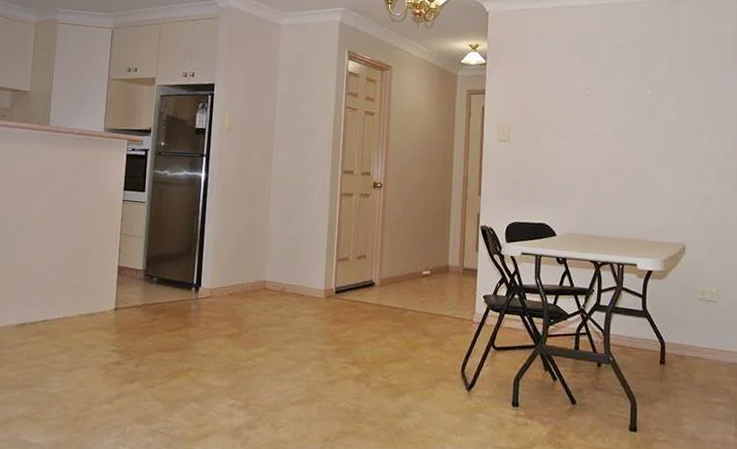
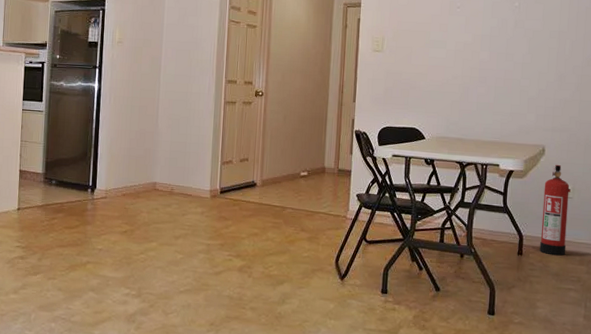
fire extinguisher: none [684,265,715,366] -> present [539,165,571,256]

